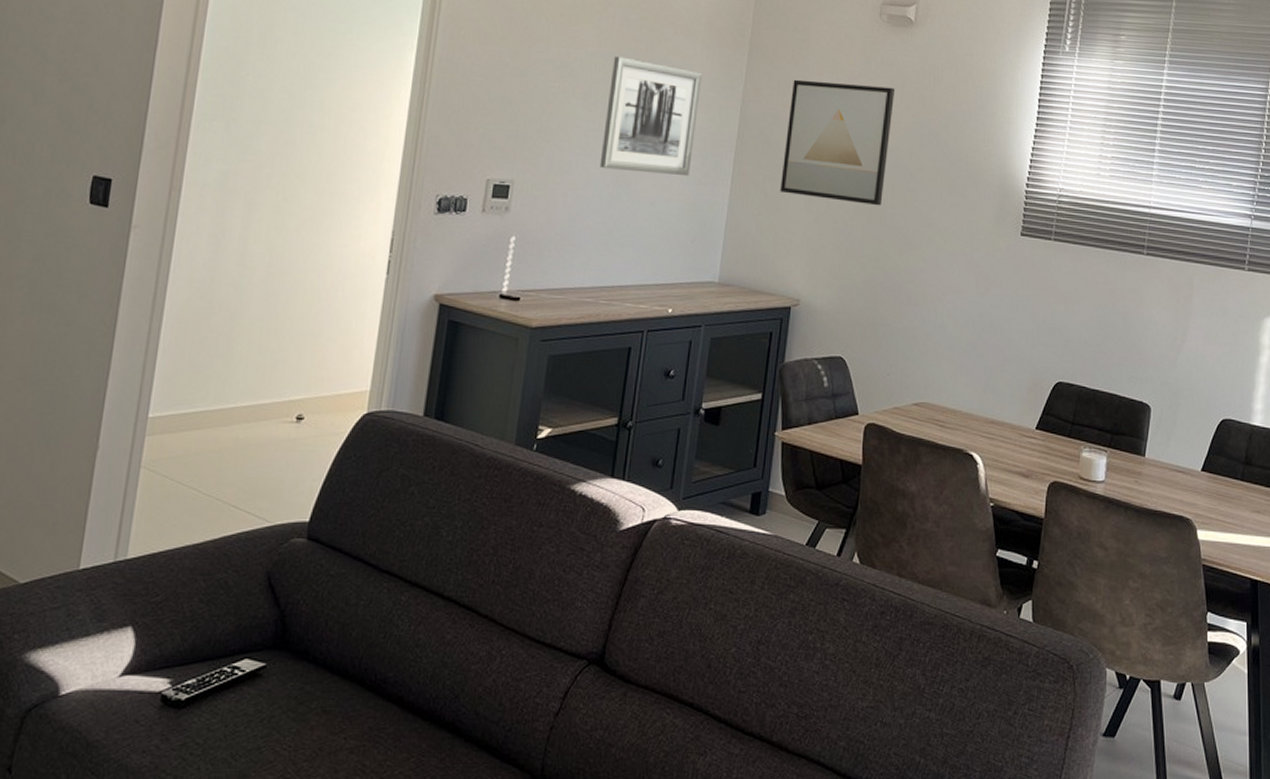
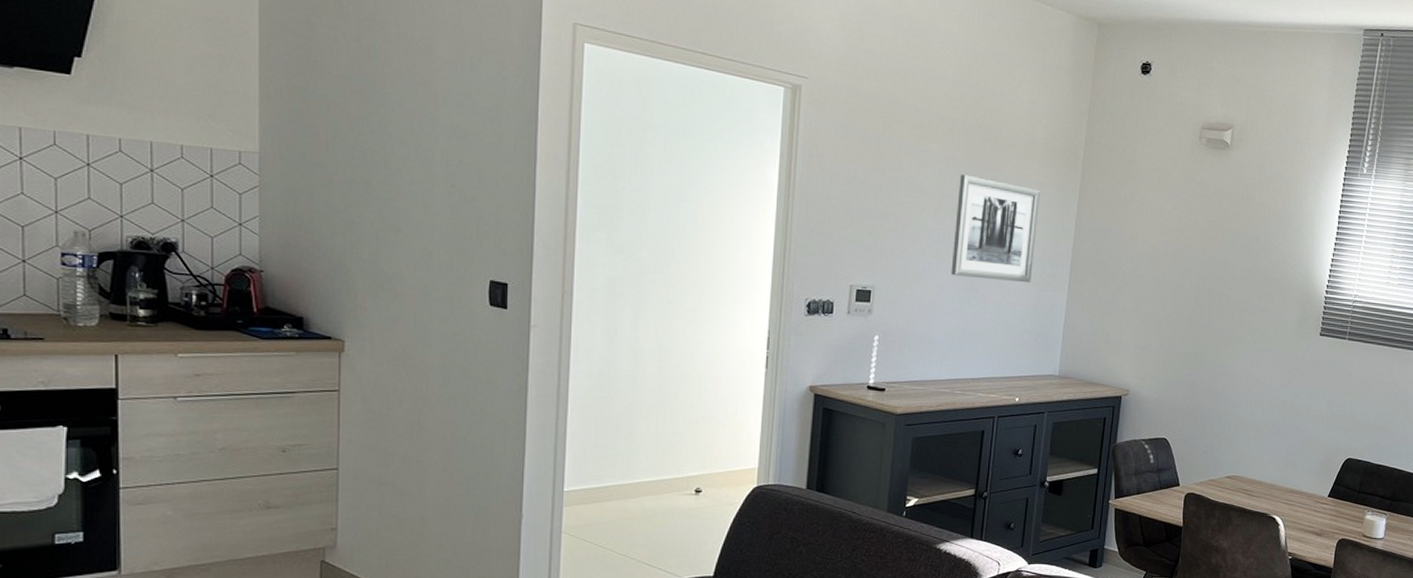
wall art: present [780,79,896,206] -> none [1111,196,1213,310]

